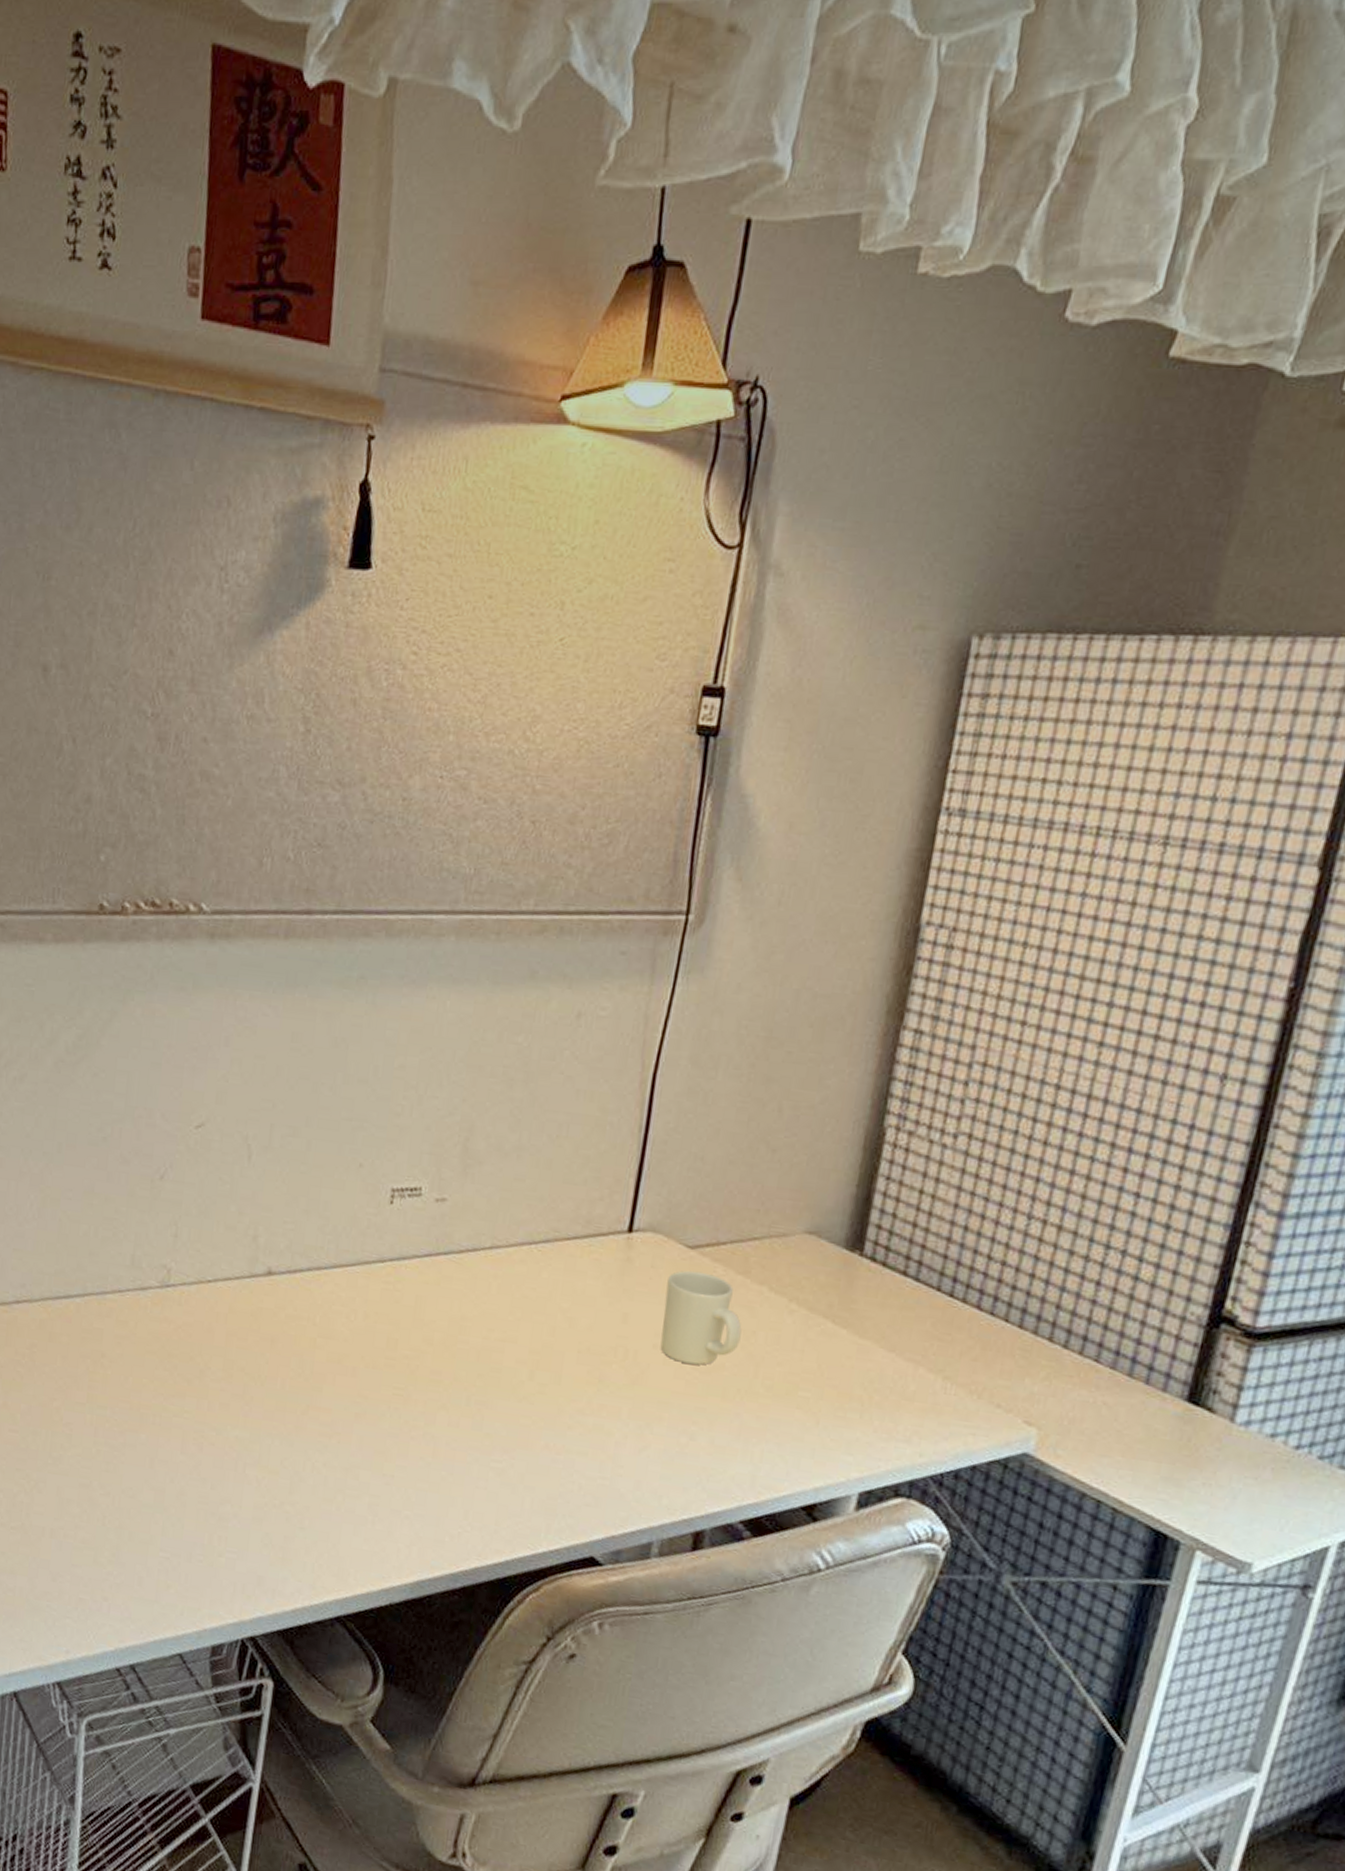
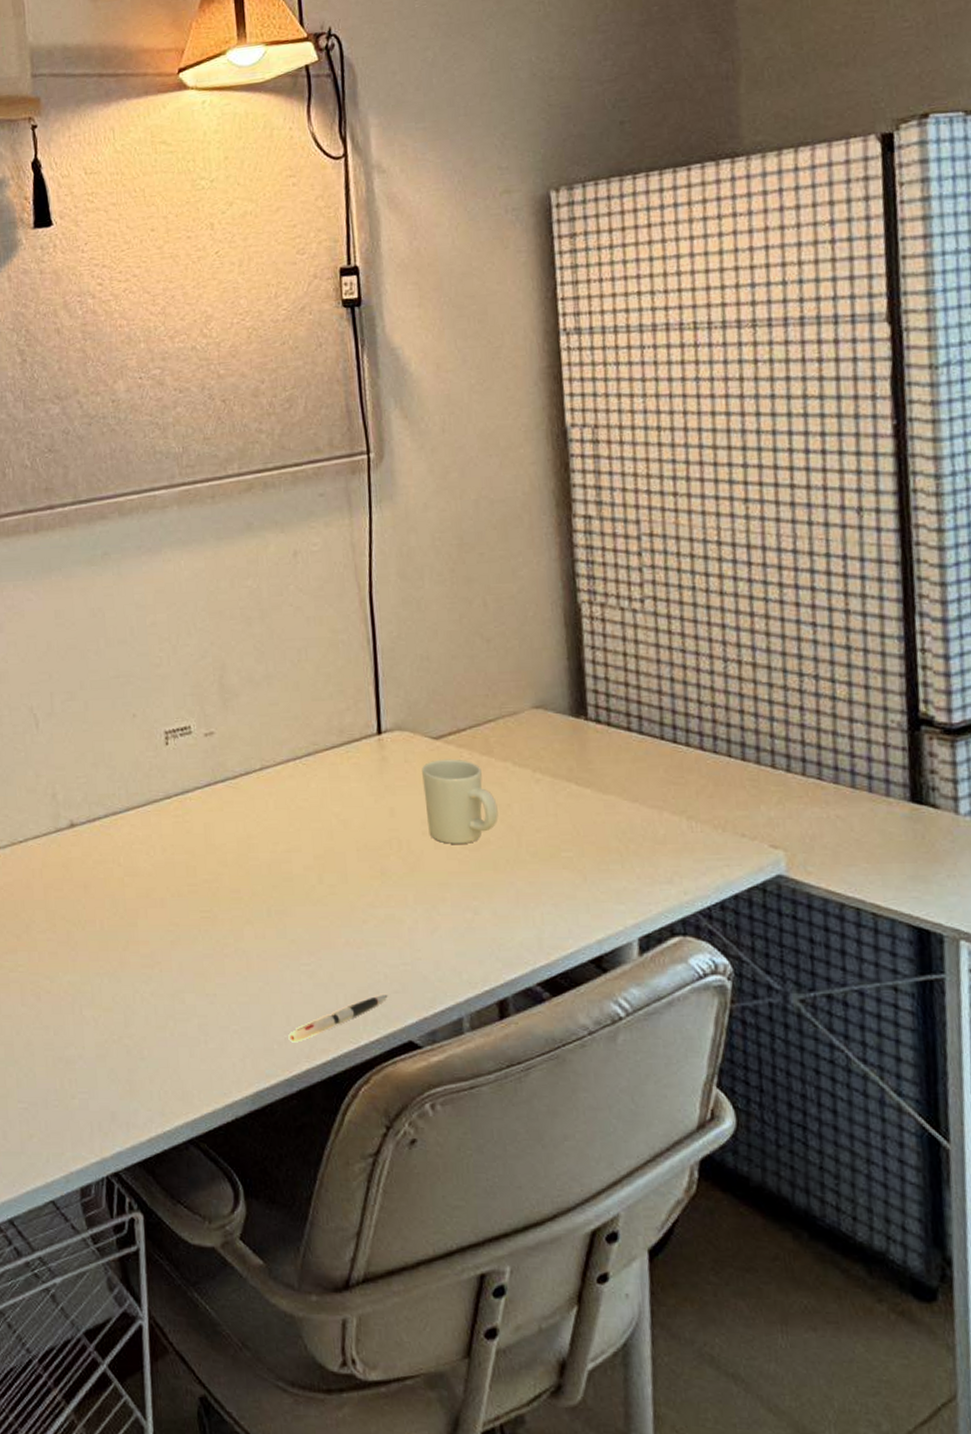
pen: none [464,1505,578,1539] -> present [289,995,388,1043]

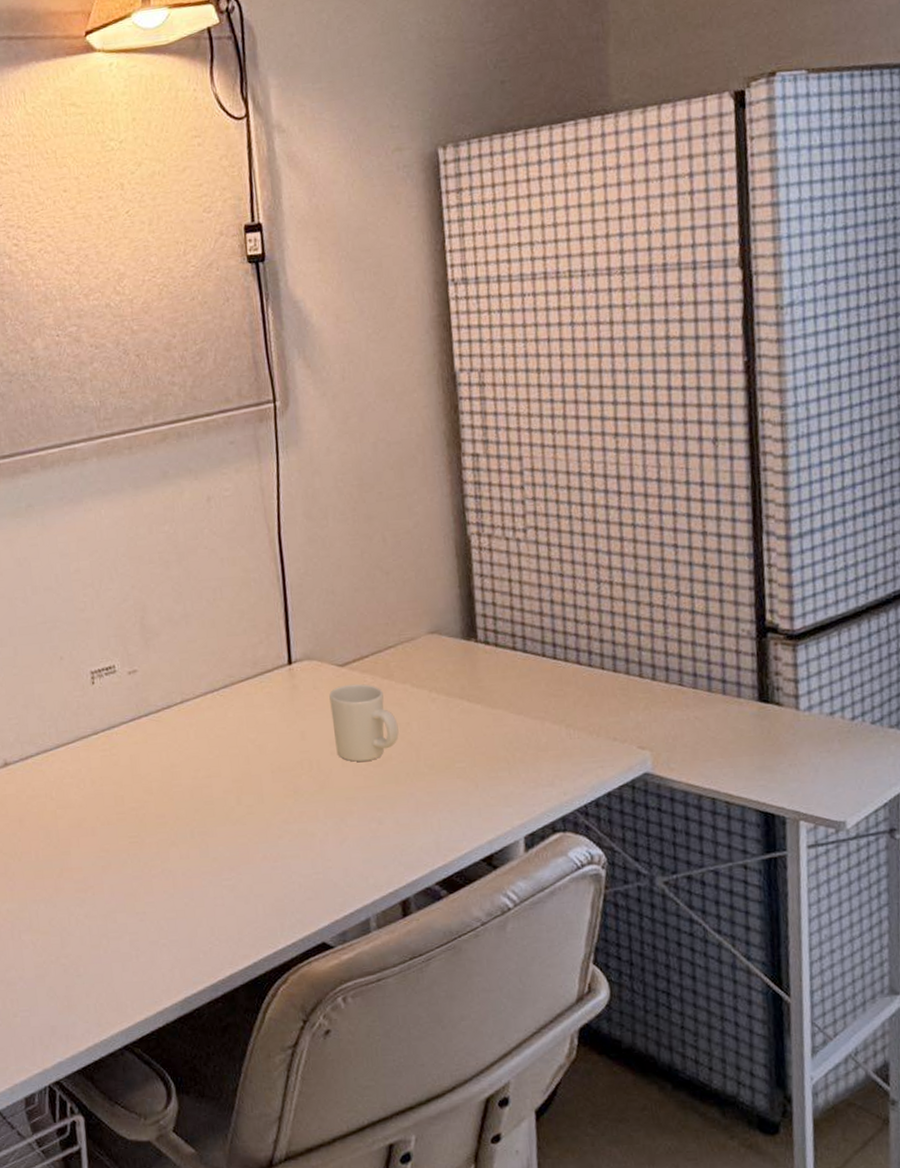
pen: present [289,995,388,1043] -> none [214,902,303,951]

